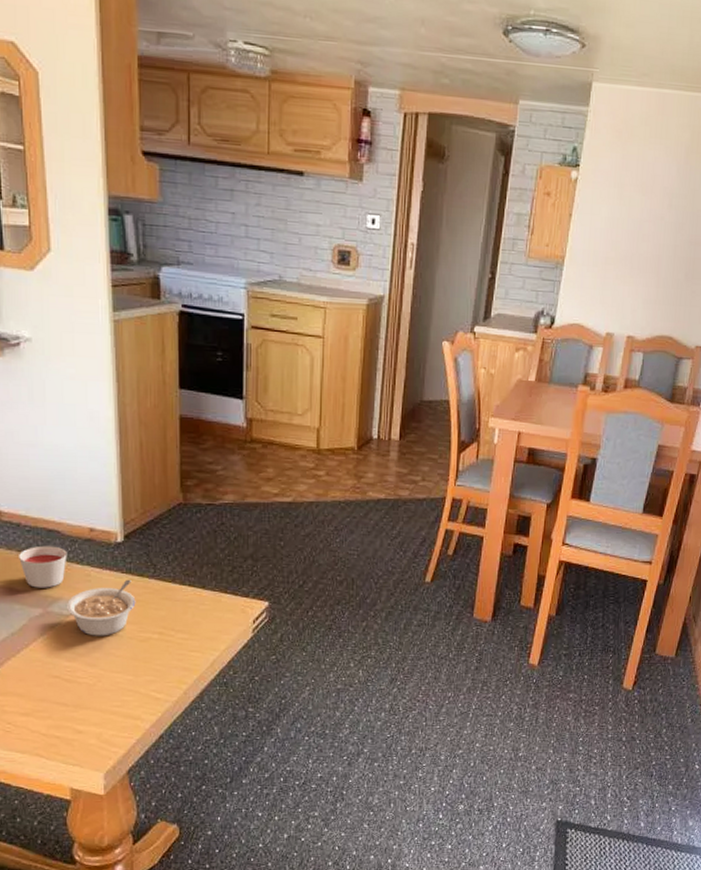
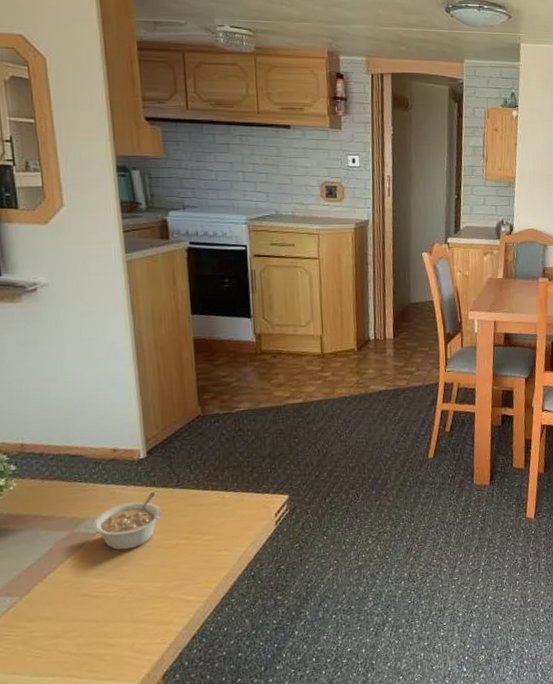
candle: present [19,545,67,588] -> none [43,470,92,512]

